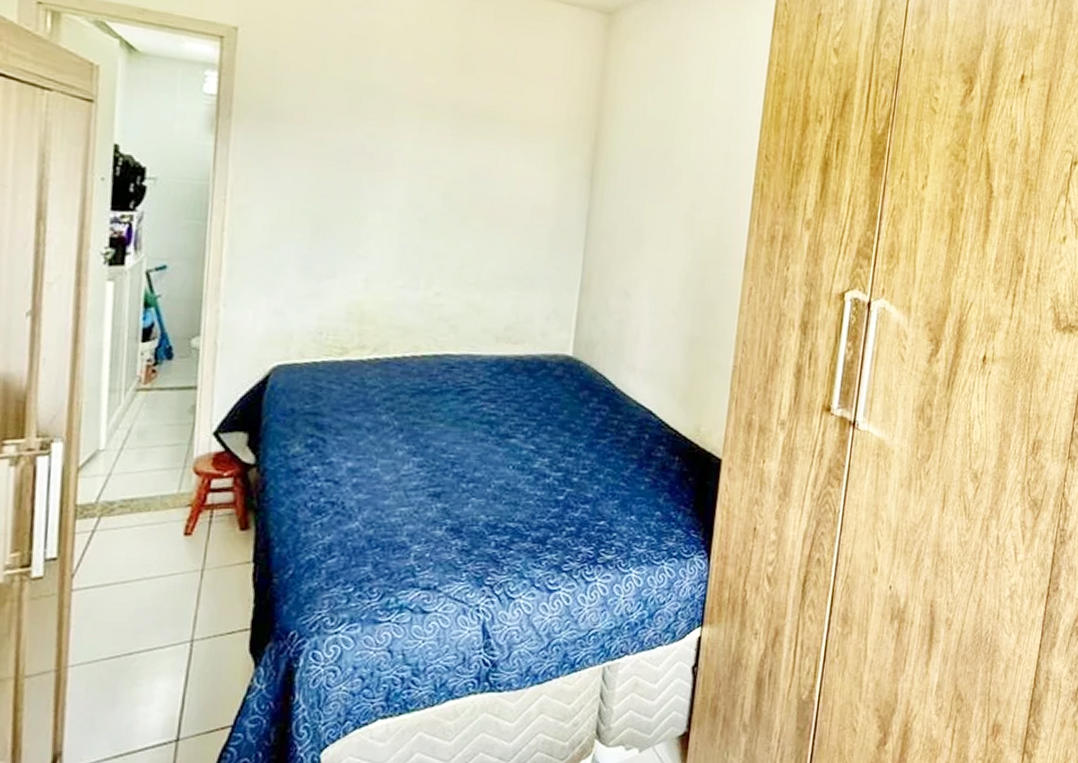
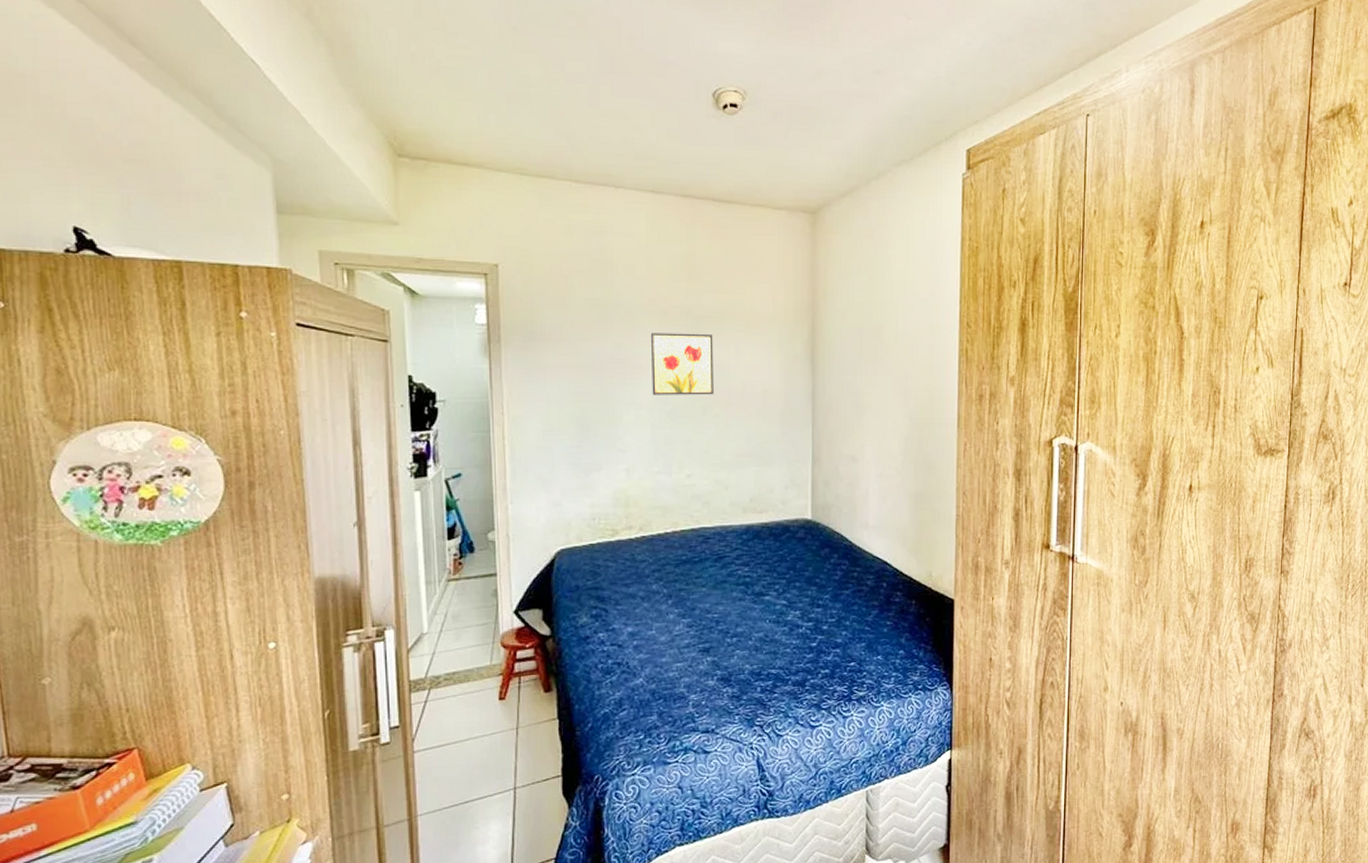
wall art: none [404,127,482,205] -> present [650,333,714,395]

